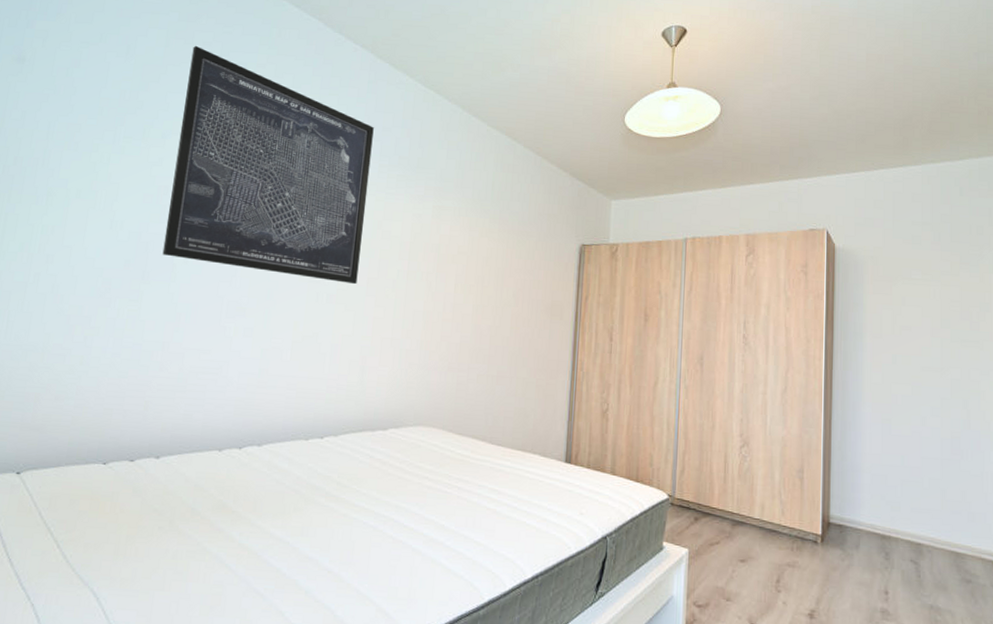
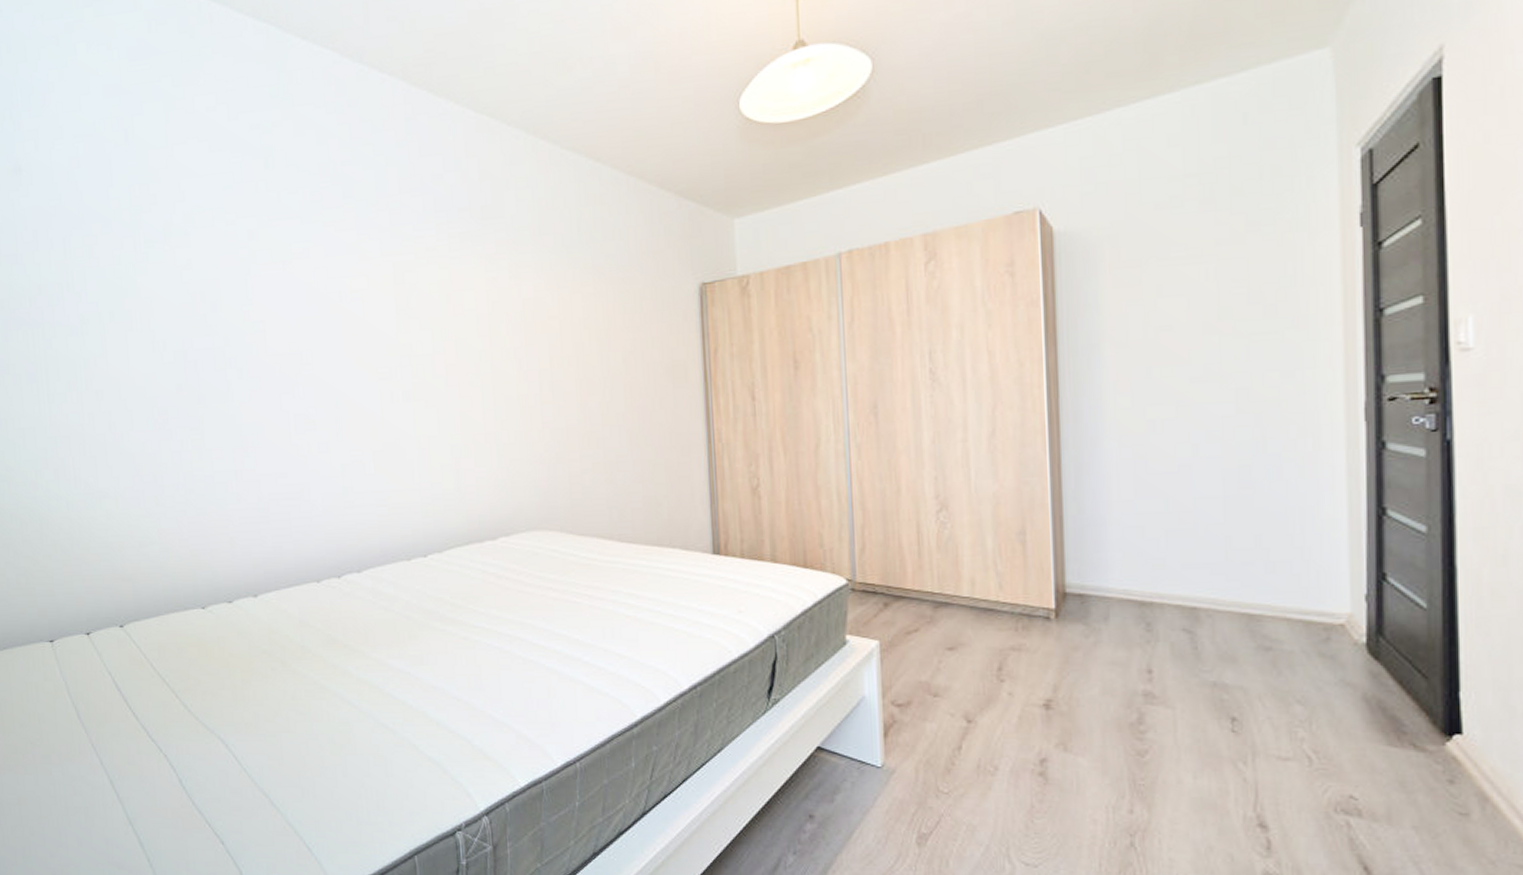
wall art: present [162,45,374,285] -> none [196,113,434,376]

